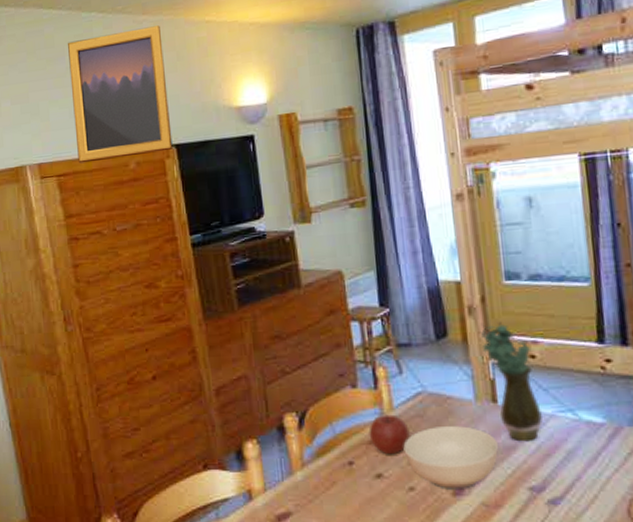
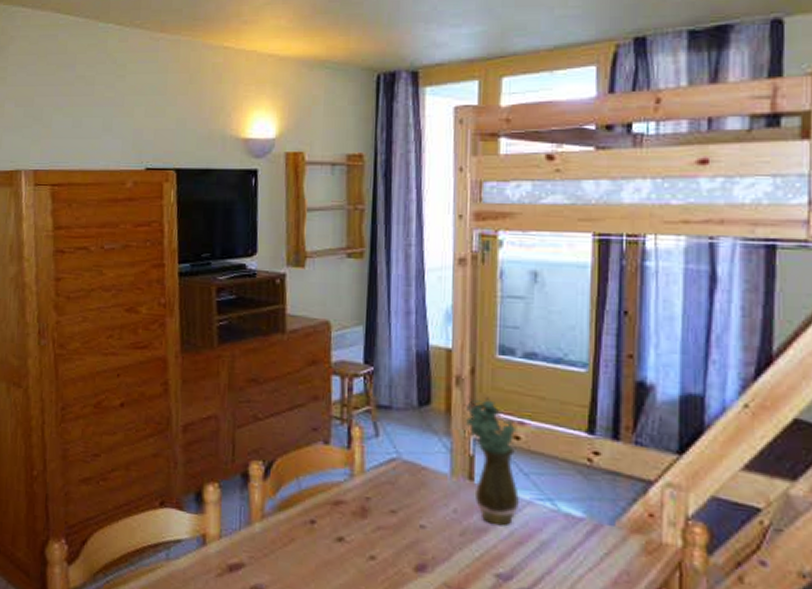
picture frame: present [67,25,173,164] -> none [75,45,177,176]
fruit: present [368,414,411,455] -> none [335,476,380,520]
bowl: present [403,426,499,489] -> none [369,496,470,566]

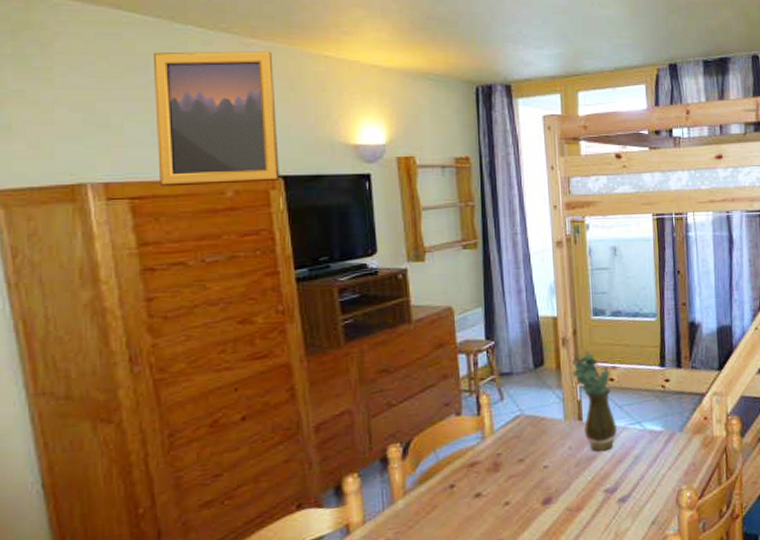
picture frame: none [75,45,177,176] -> present [152,51,280,187]

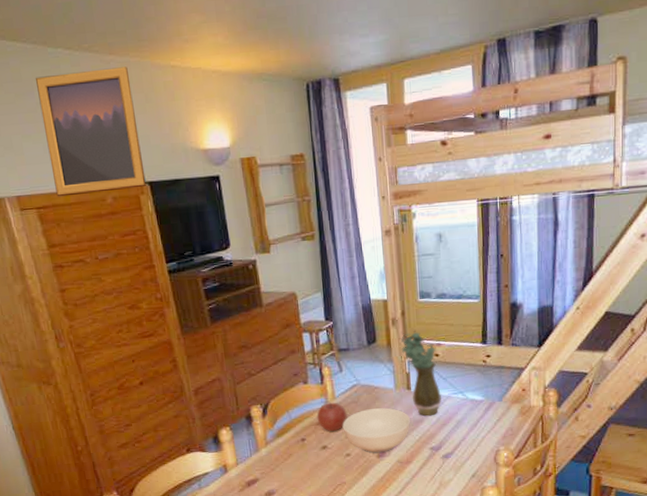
fruit: none [470,437,509,475] -> present [316,402,348,432]
bowl: none [501,442,582,500] -> present [342,408,411,453]

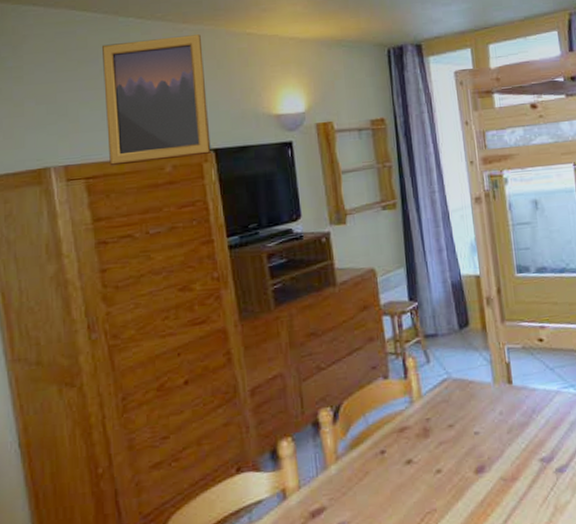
fruit: present [316,402,348,432] -> none [399,401,438,441]
bowl: present [342,408,411,453] -> none [431,407,514,468]
vase: present [401,330,442,416] -> none [497,310,550,418]

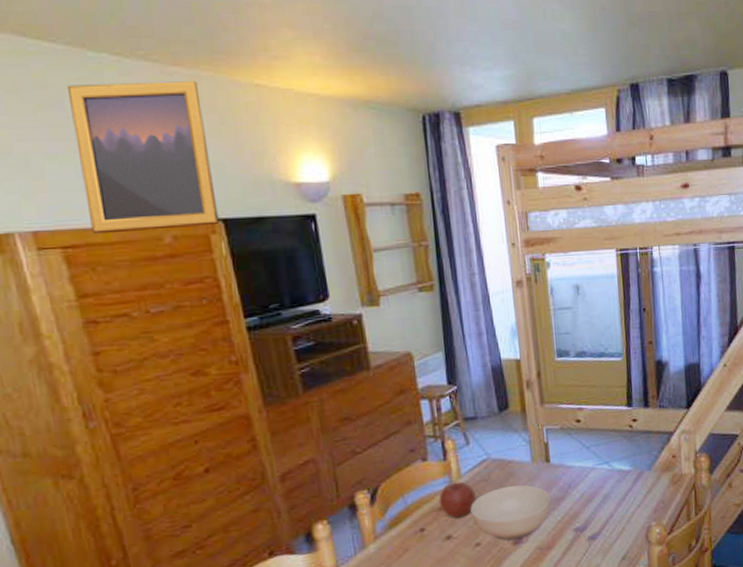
fruit: none [399,401,438,441] -> present [438,481,477,518]
bowl: none [431,407,514,468] -> present [470,484,551,540]

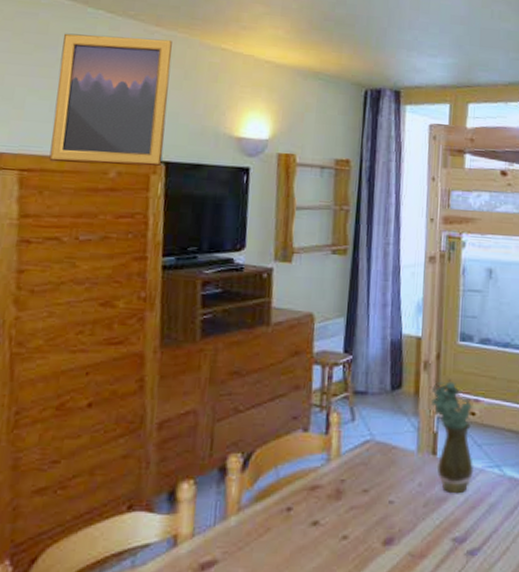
fruit: present [438,481,477,518] -> none [312,460,354,502]
bowl: present [470,484,551,540] -> none [343,475,432,539]
vase: none [537,393,586,492] -> present [430,378,475,494]

